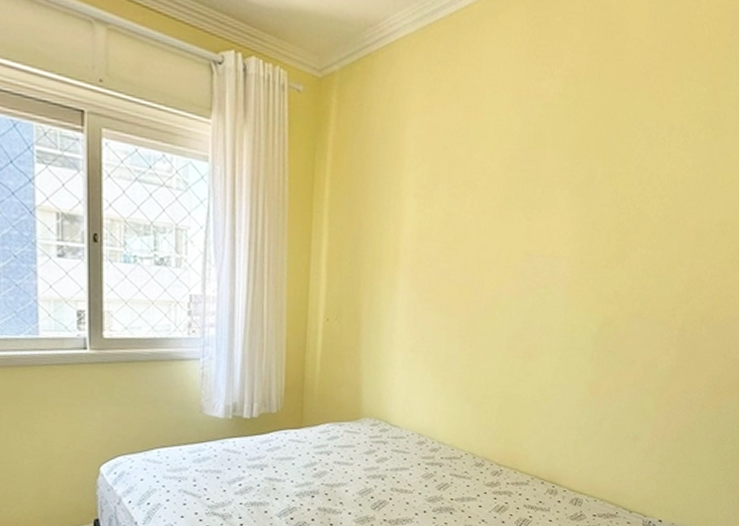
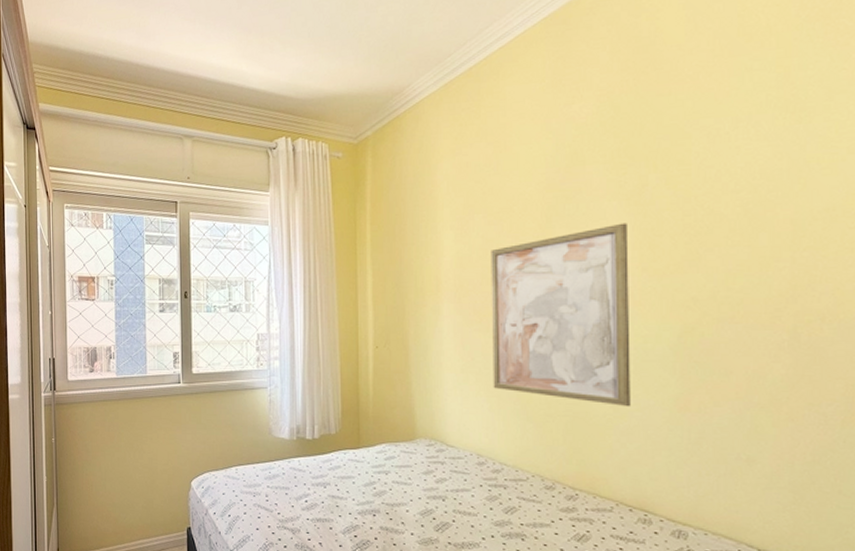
wall art: none [439,213,574,391] -> present [491,222,631,407]

